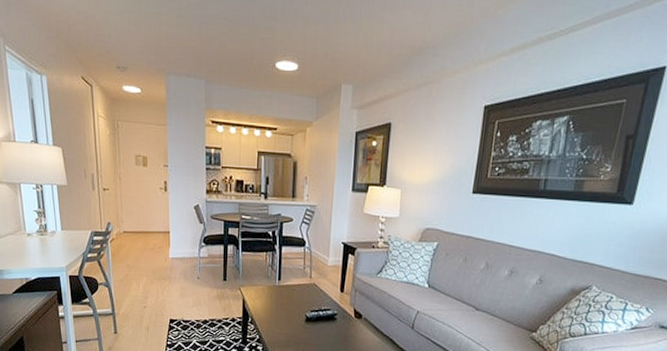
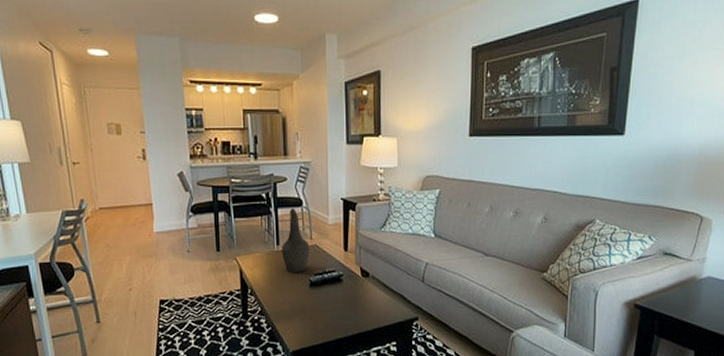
decorative vase: none [282,247,309,307] -> present [282,208,310,272]

